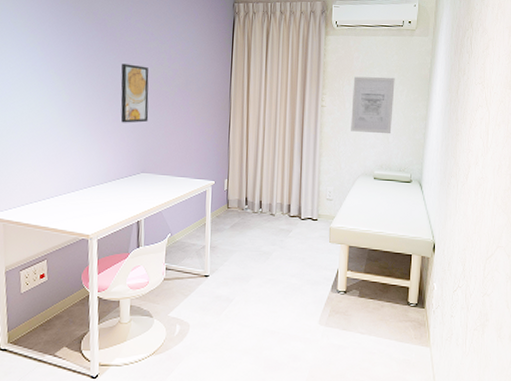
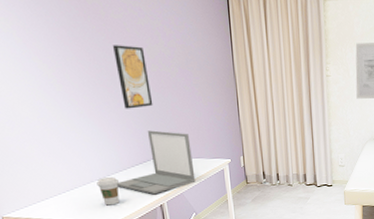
coffee cup: none [80,187,102,216] -> present [96,177,120,206]
laptop: none [99,145,178,210] -> present [116,130,196,195]

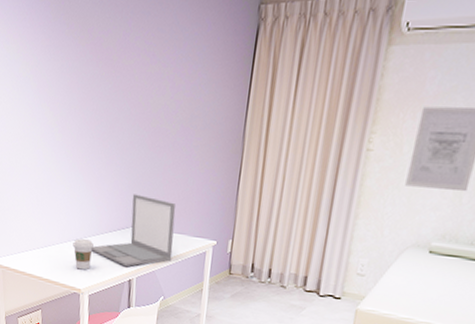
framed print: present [113,45,153,109] -> none [115,94,148,168]

